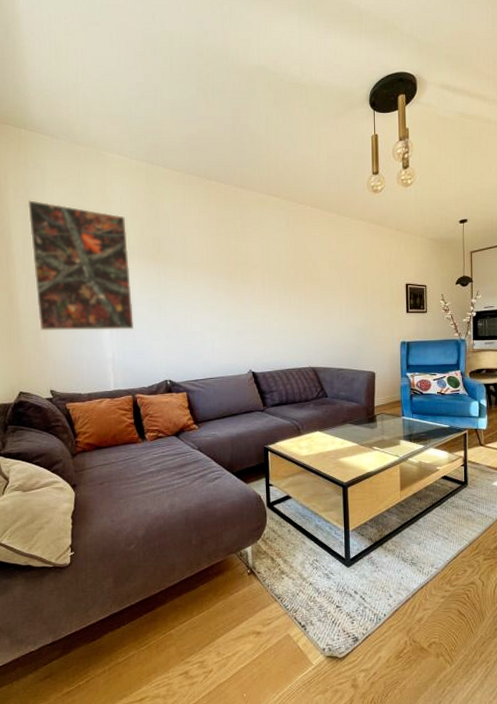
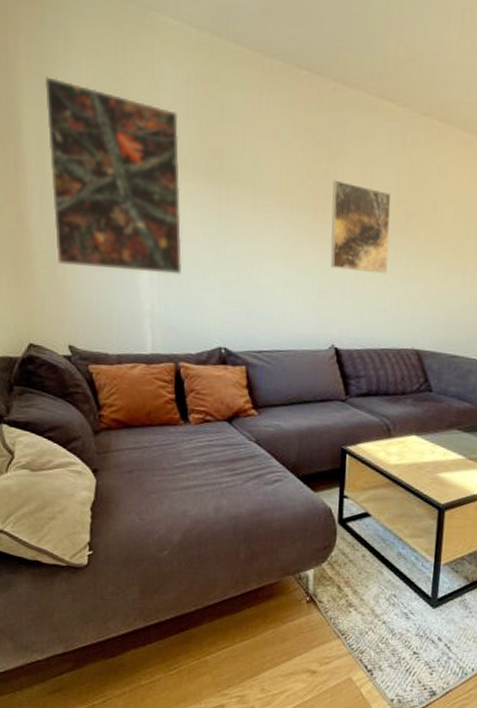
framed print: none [241,252,285,315] -> present [330,179,392,274]

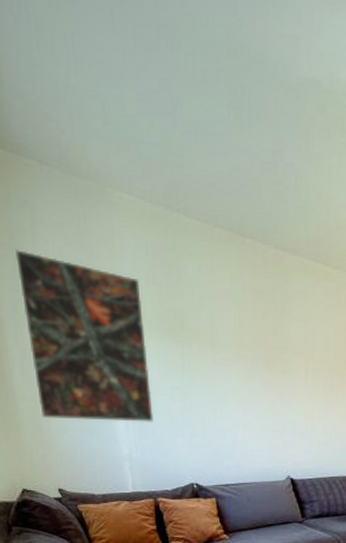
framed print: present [330,179,392,274] -> none [280,334,331,414]

